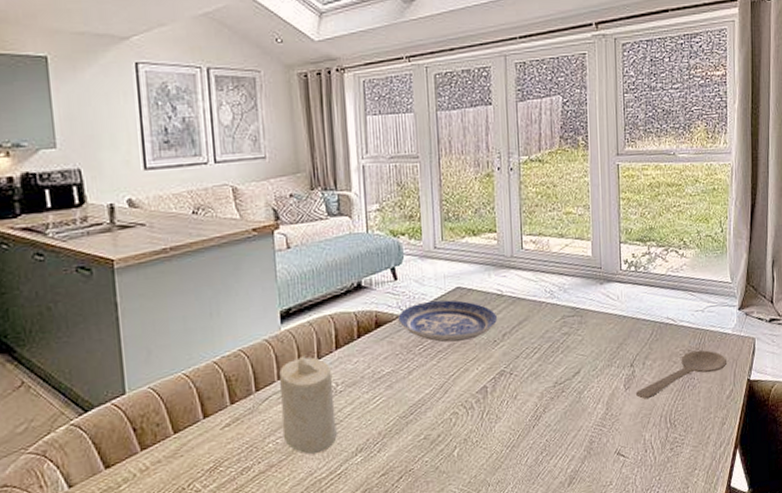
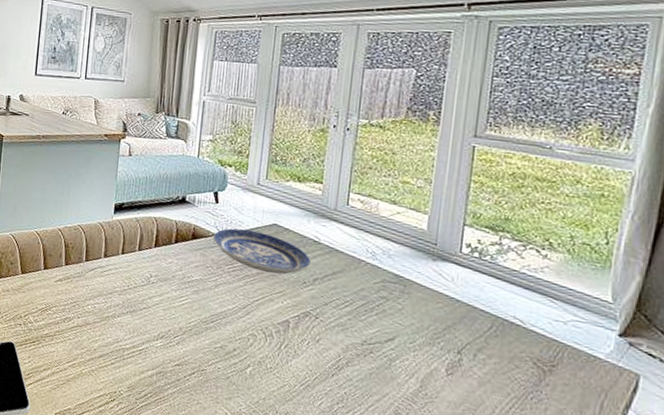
candle: present [279,355,337,455] -> none [100,244,149,327]
wooden spoon: present [635,349,728,399] -> none [459,361,593,395]

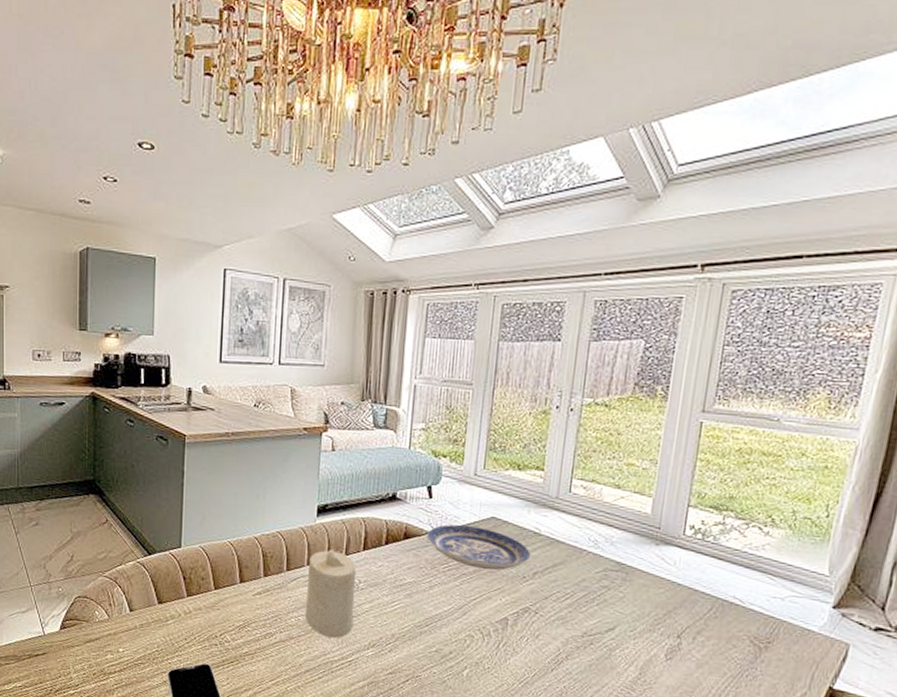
candle: none [100,244,149,327] -> present [304,549,357,639]

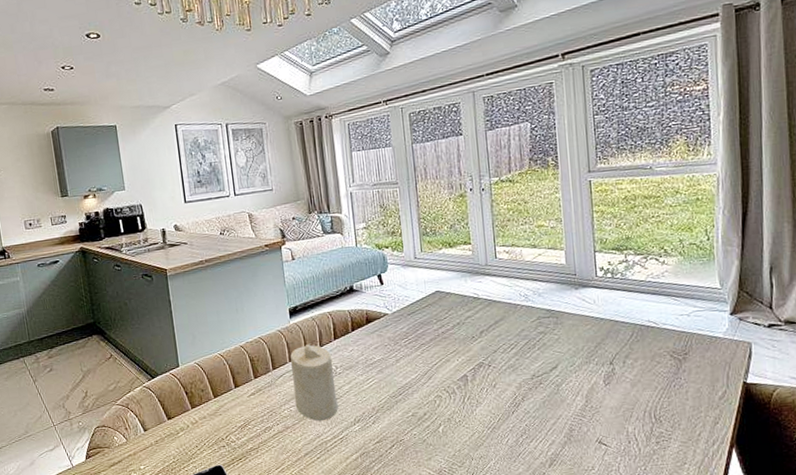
plate: present [427,524,531,571] -> none [385,301,475,337]

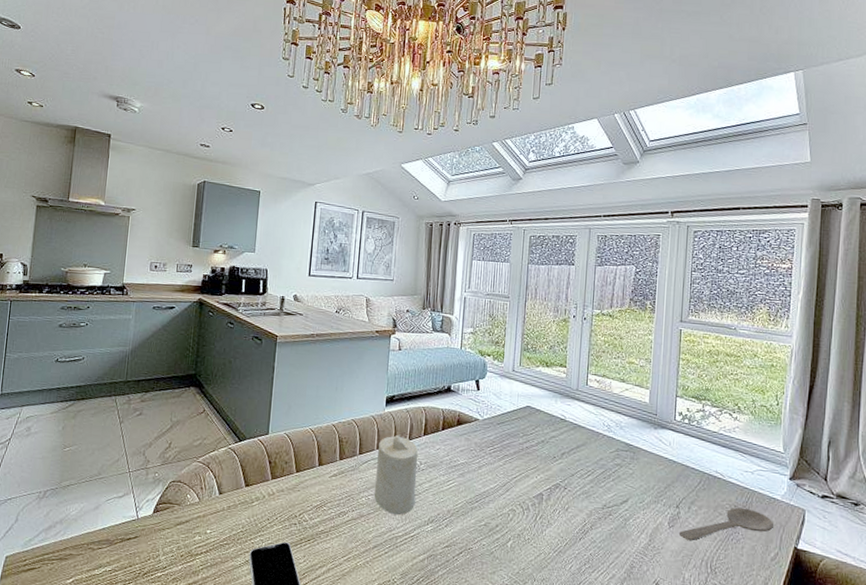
wooden spoon: none [616,351,719,395] -> present [678,507,775,541]

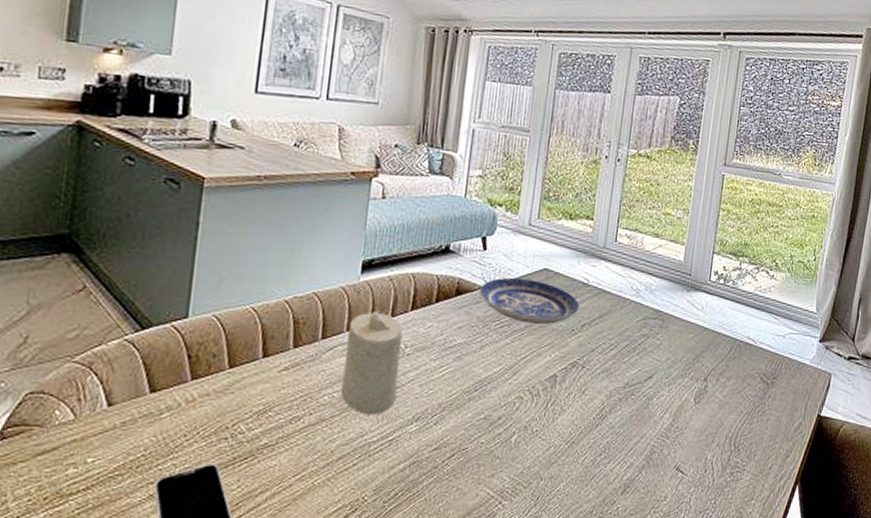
plate: none [476,412,559,452] -> present [480,277,580,325]
wooden spoon: present [678,507,775,541] -> none [704,375,801,417]

